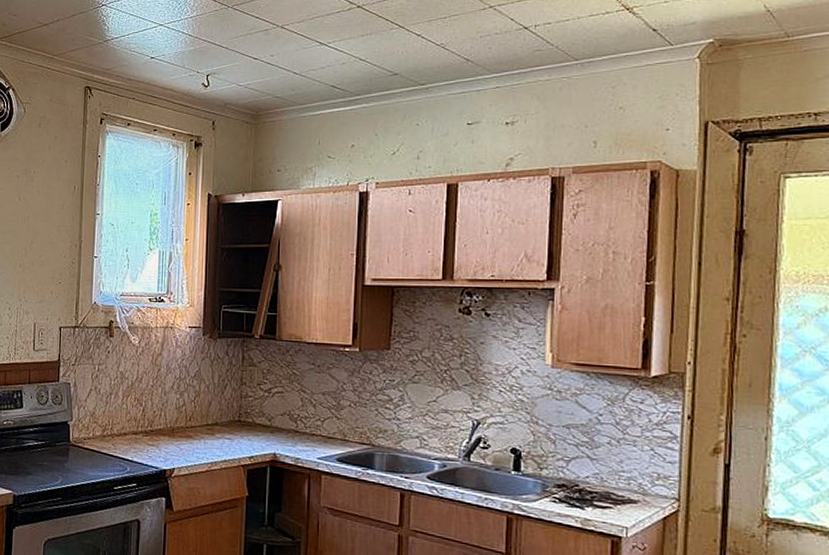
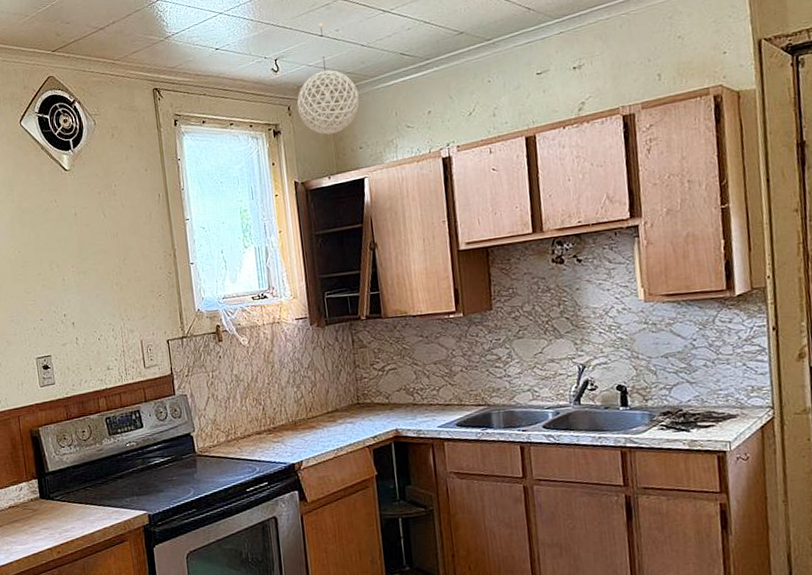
pendant light: none [221,45,285,153] -> present [297,22,360,135]

